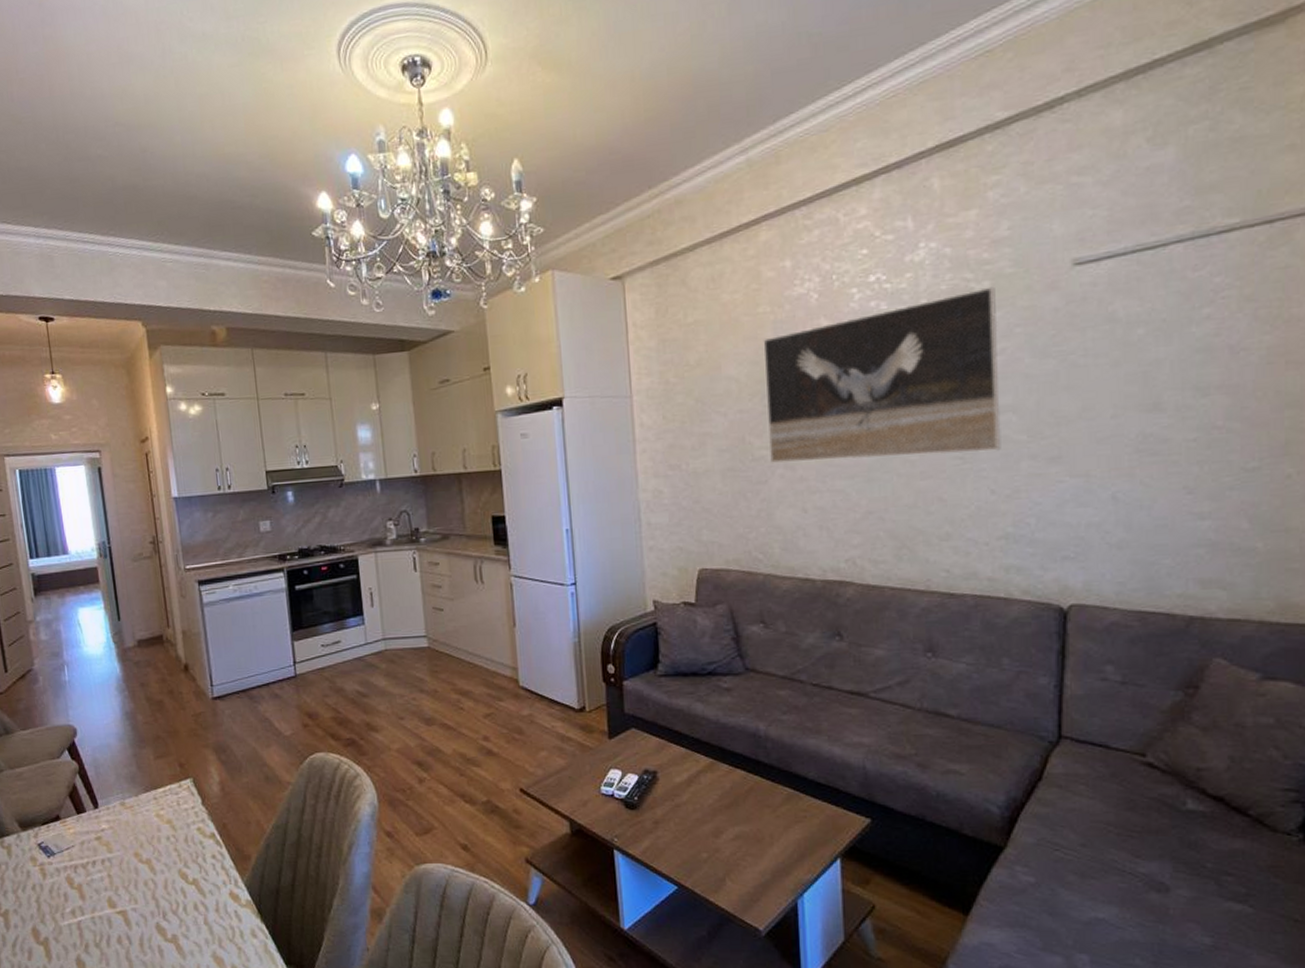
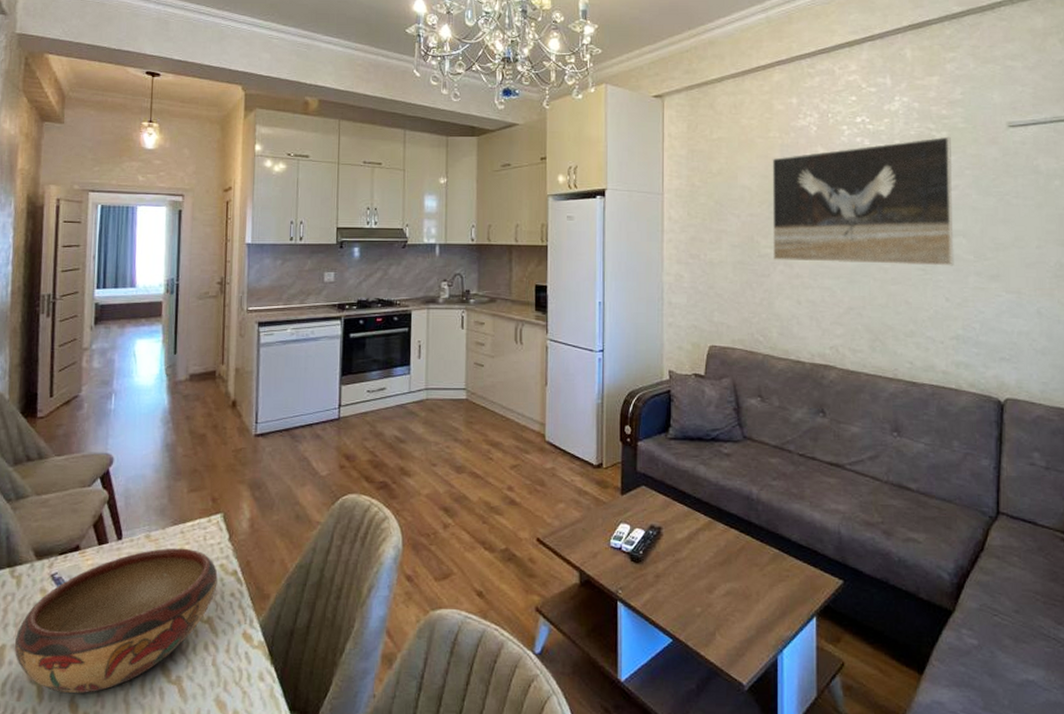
decorative bowl: none [15,813,198,953] -> present [14,548,218,694]

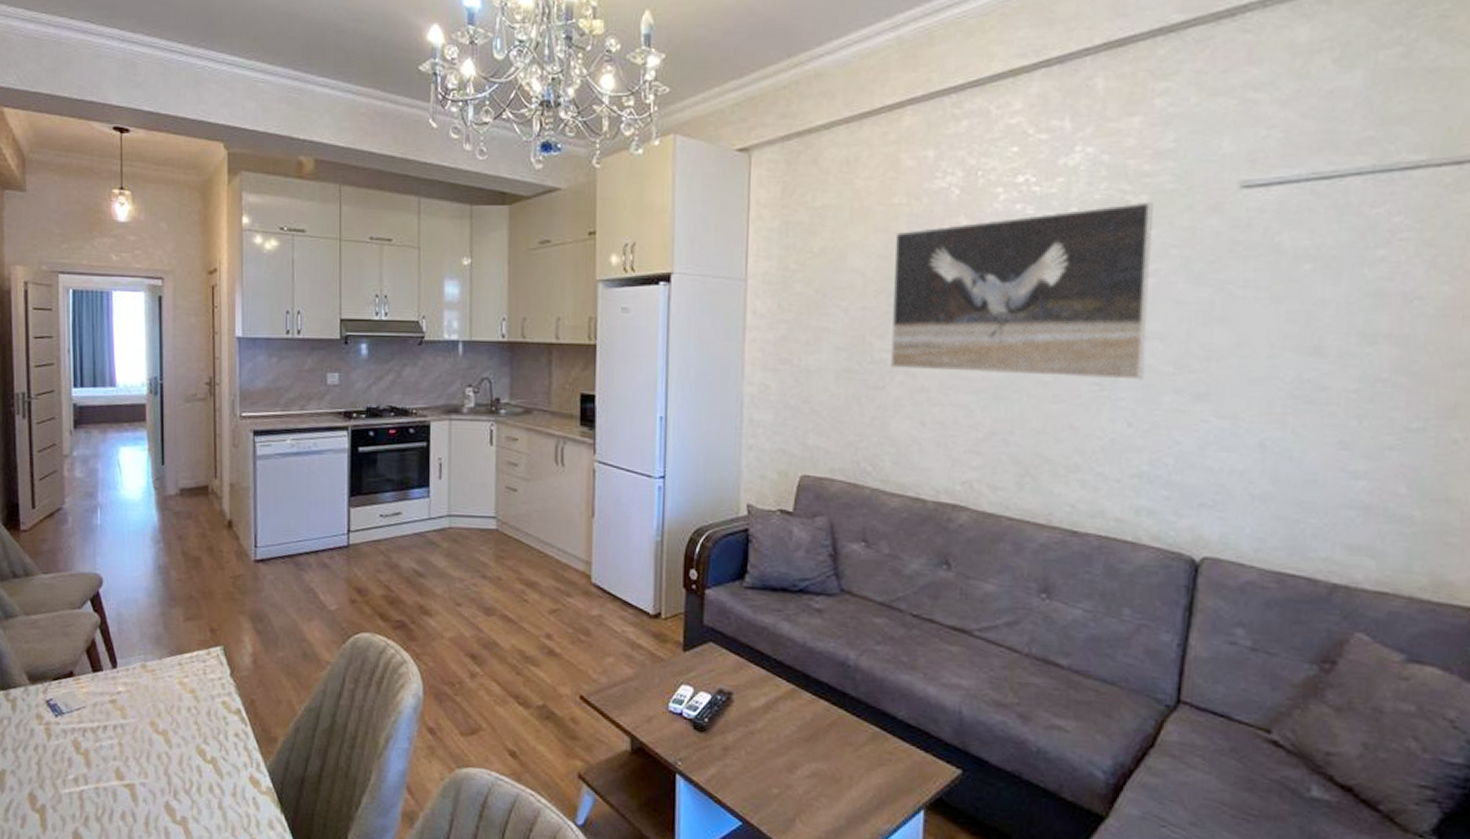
decorative bowl: present [14,548,218,694] -> none [14,680,220,827]

